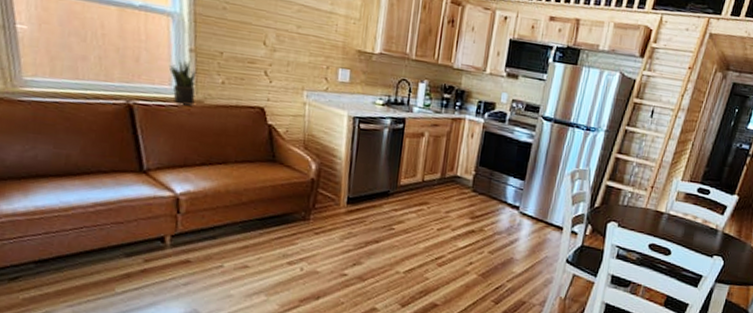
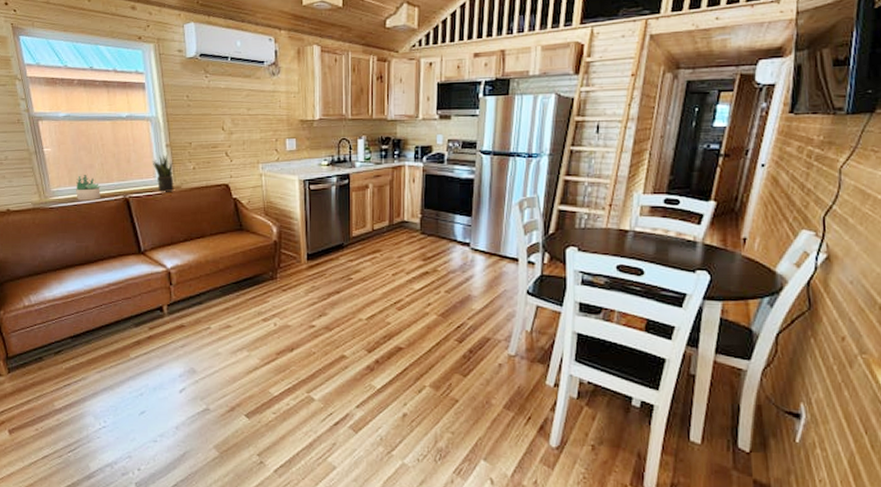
succulent plant: none [59,67,95,101] -> present [76,175,101,201]

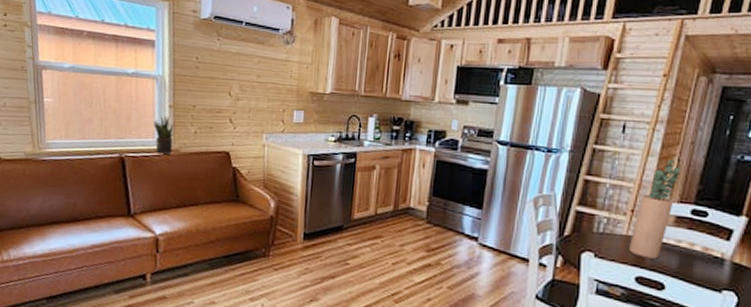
succulent plant: present [76,175,101,201] -> none [71,129,97,156]
vase: none [609,149,653,249] -> present [629,155,681,260]

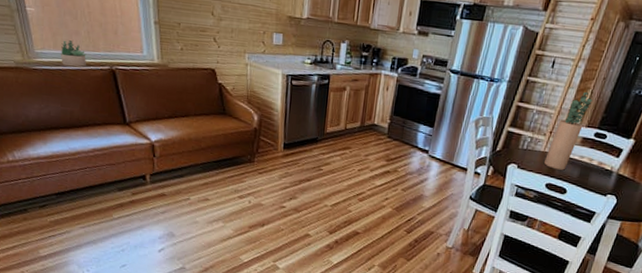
succulent plant: none [71,129,97,156] -> present [61,40,86,68]
potted plant: present [153,115,175,155] -> none [139,31,161,69]

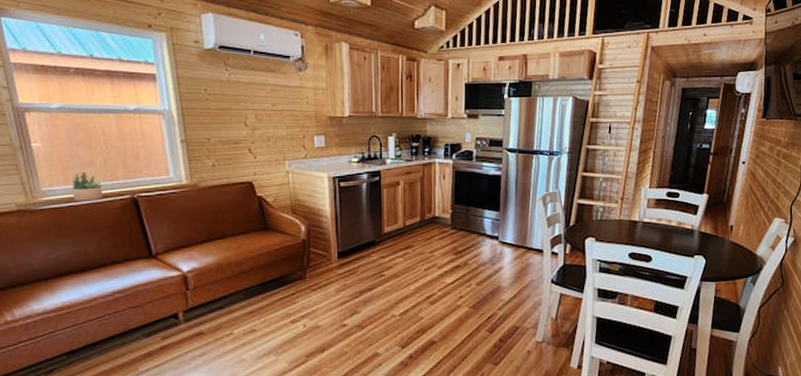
vase: present [544,88,593,171] -> none [622,148,657,238]

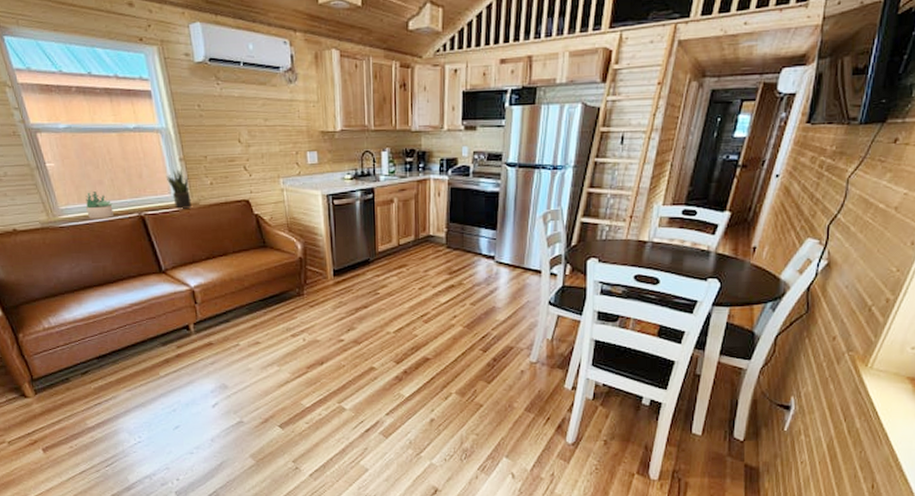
potted plant: none [164,151,191,191] -> present [166,169,192,209]

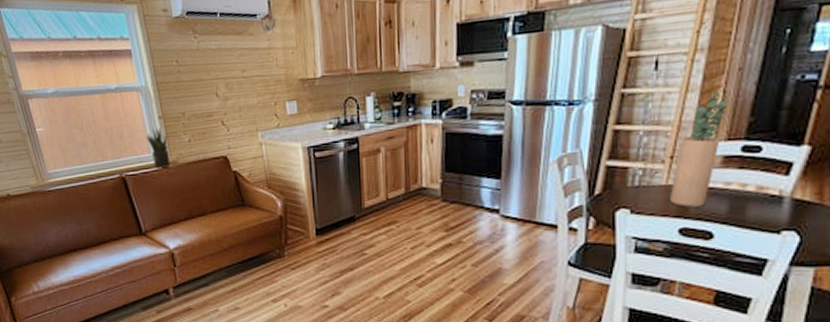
succulent plant: present [86,192,114,219] -> none [71,154,97,182]
vase: none [629,161,674,259] -> present [670,86,728,209]

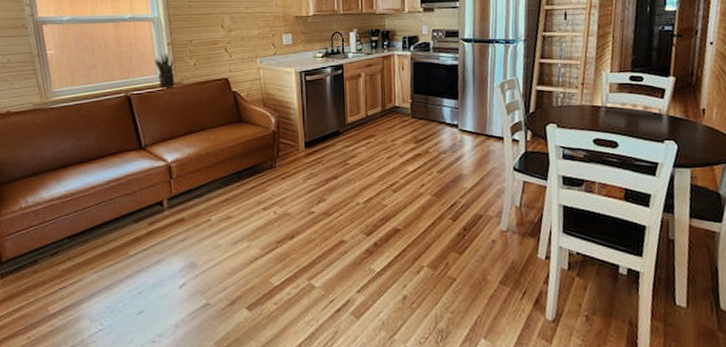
vase: present [670,86,728,209] -> none [584,33,617,124]

